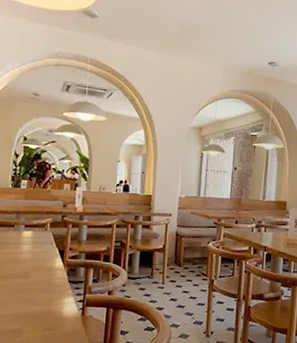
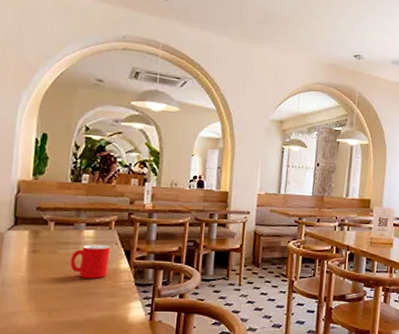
cup: none [11,244,47,276] -> present [70,244,111,279]

